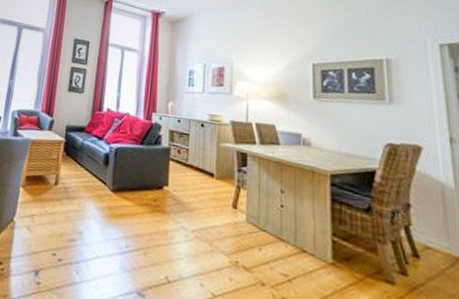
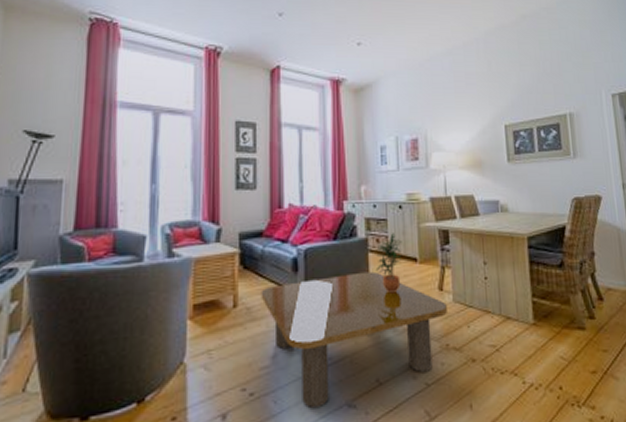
coffee table: none [76,173,239,287] -> present [261,271,447,408]
potted plant: none [174,147,201,202] -> present [375,233,403,294]

